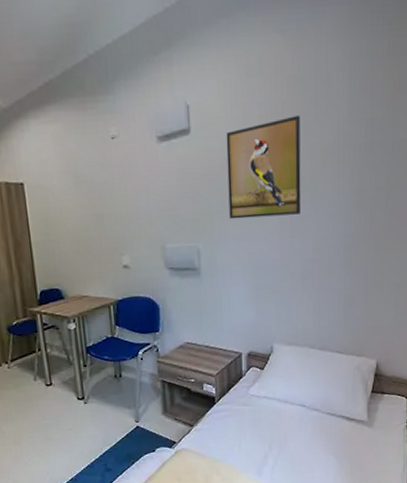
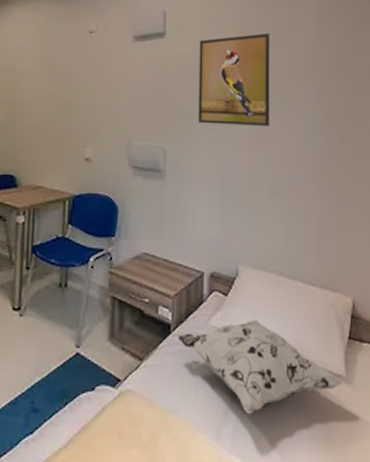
decorative pillow: none [221,386,365,457] -> present [177,320,343,415]

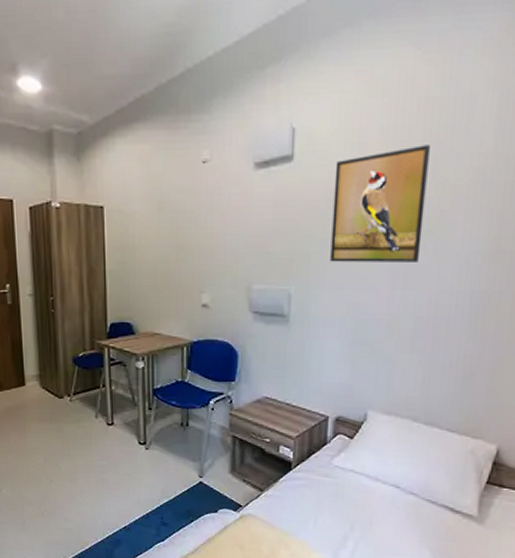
decorative pillow: present [177,320,343,415] -> none [298,462,473,542]

